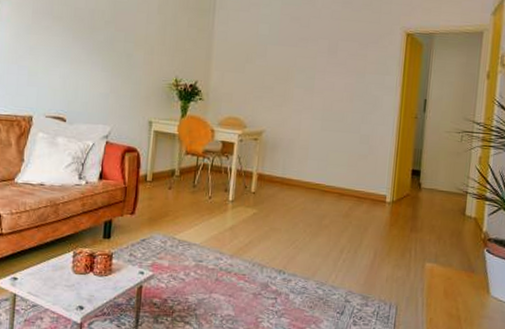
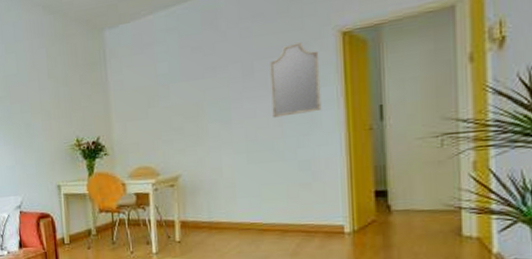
home mirror: none [346,33,388,96] -> present [270,42,322,118]

